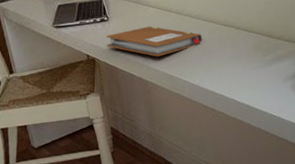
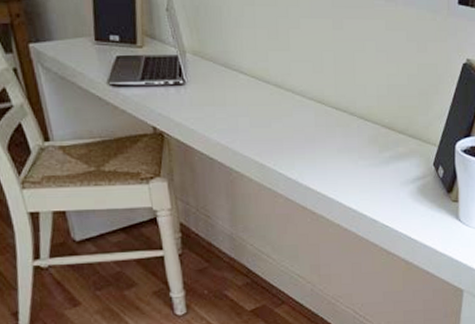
notebook: present [106,26,203,57] -> none [180,98,307,139]

